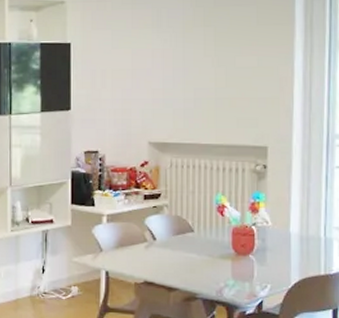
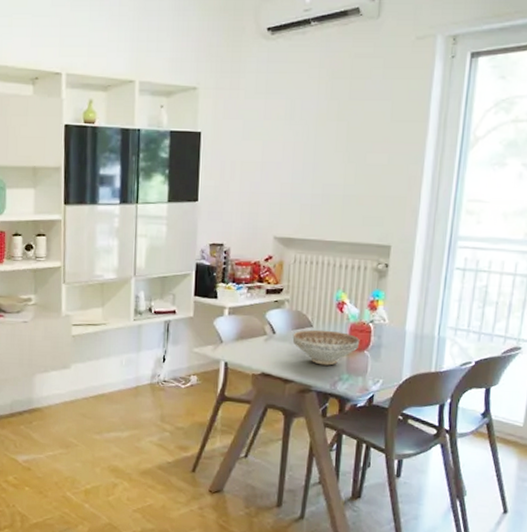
decorative bowl: none [174,234,244,272] -> present [292,329,360,366]

